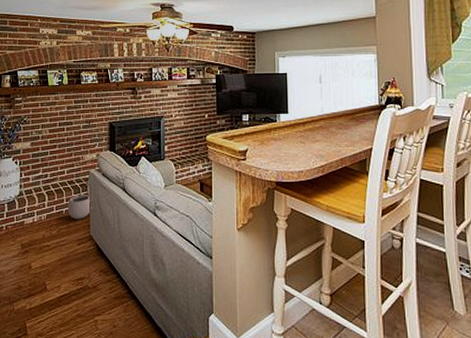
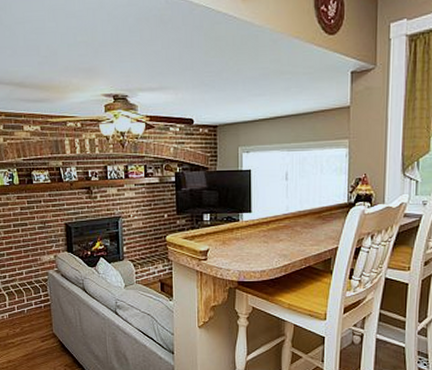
plant pot: present [67,190,92,219] -> none [28,290,53,318]

